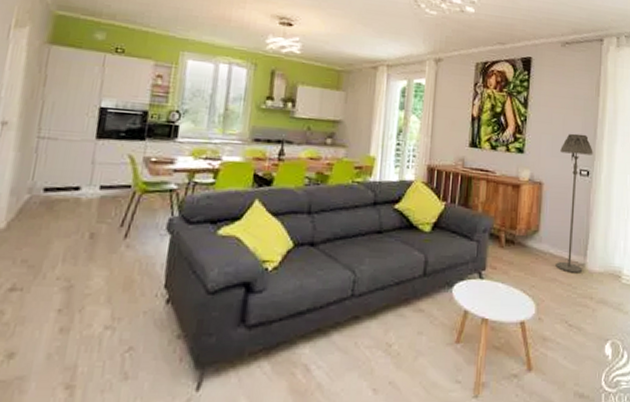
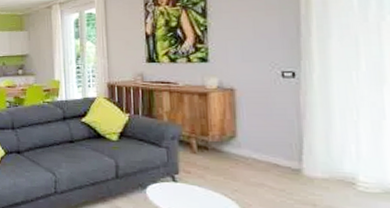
floor lamp: present [556,133,593,273] -> none [253,34,298,179]

